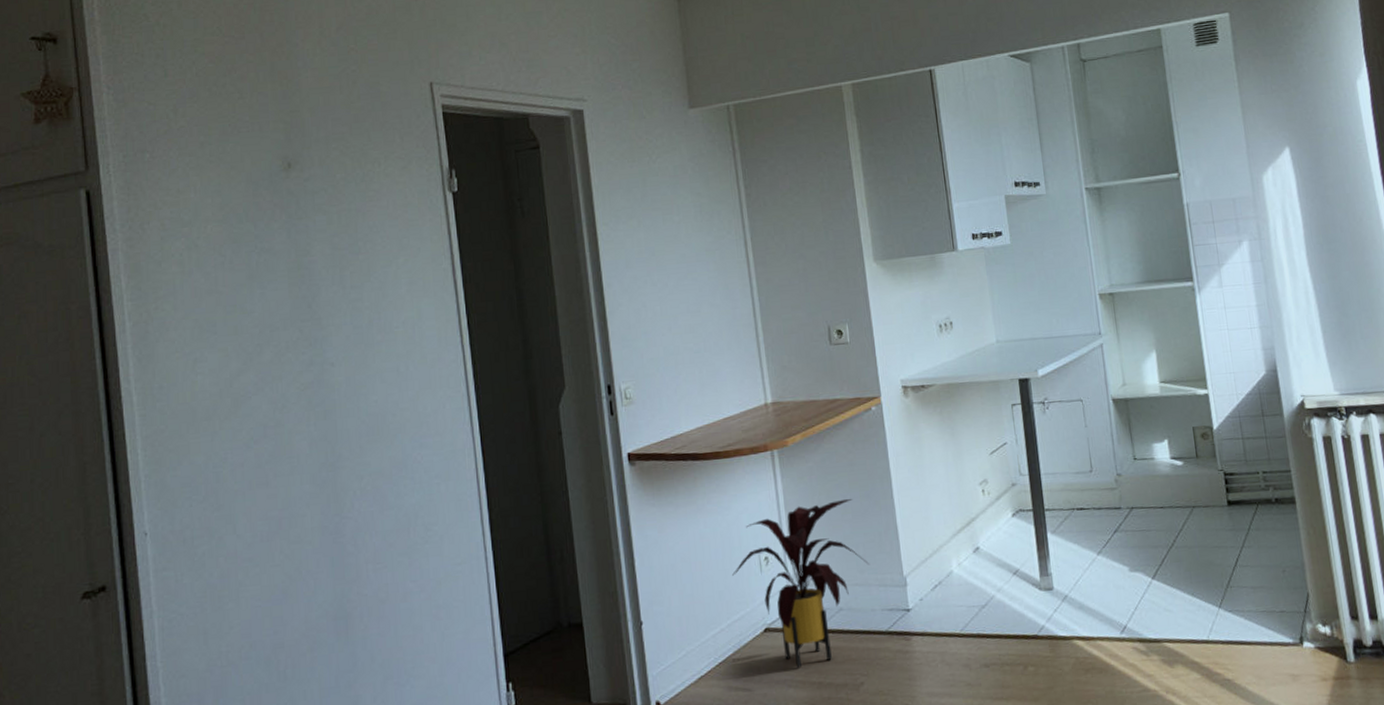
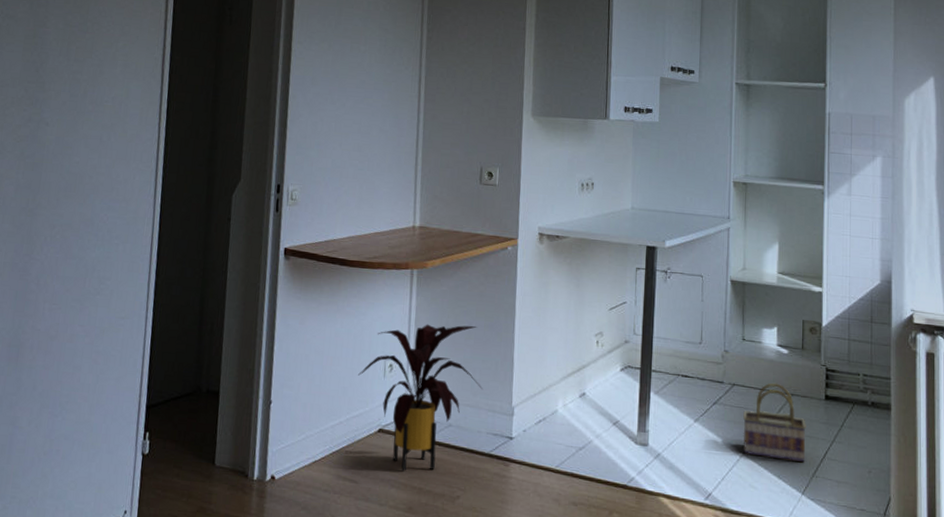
basket: none [1146,498,1217,578] -> present [743,383,806,463]

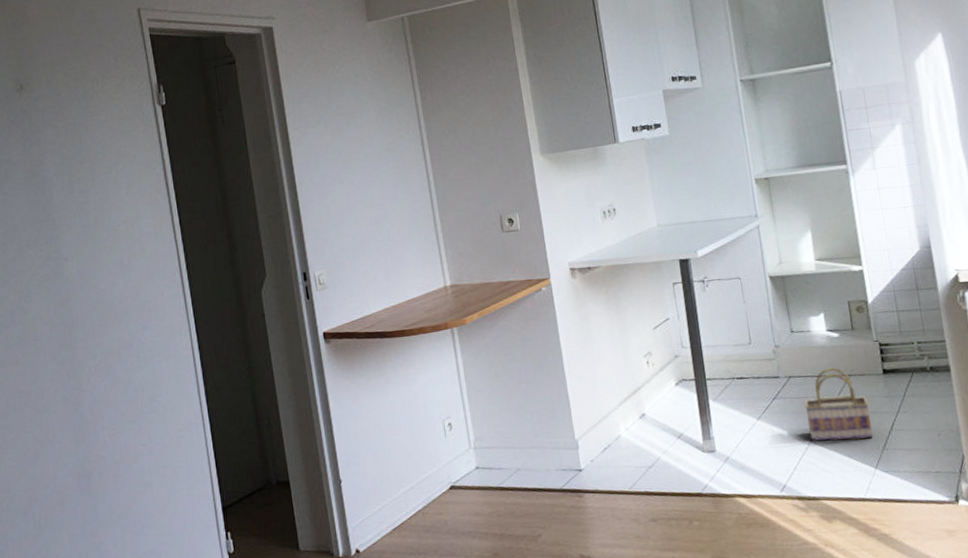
house plant: present [358,324,482,471] -> none [420,371,543,521]

